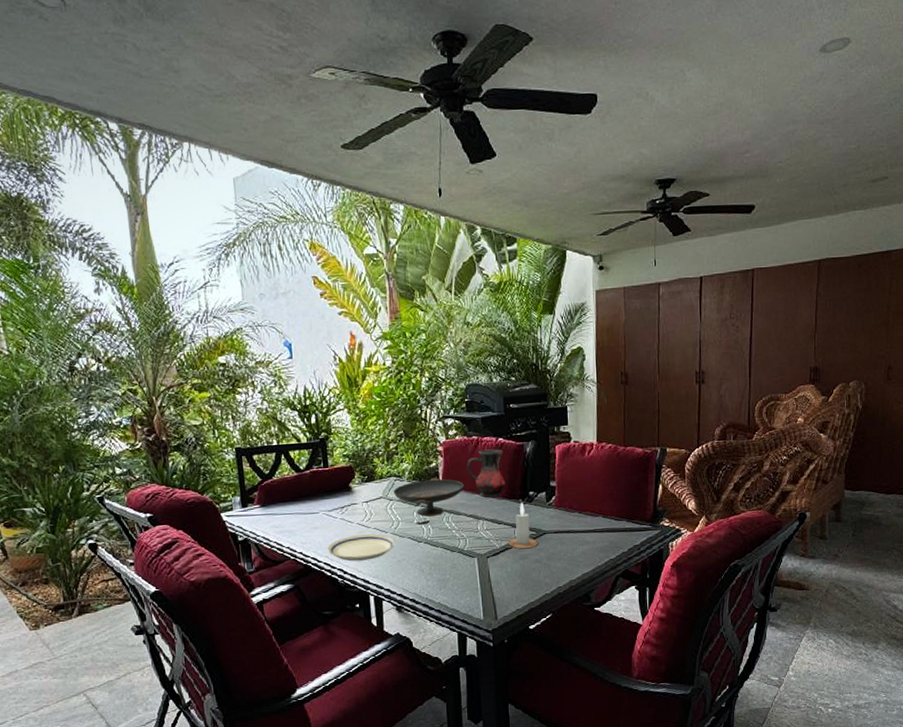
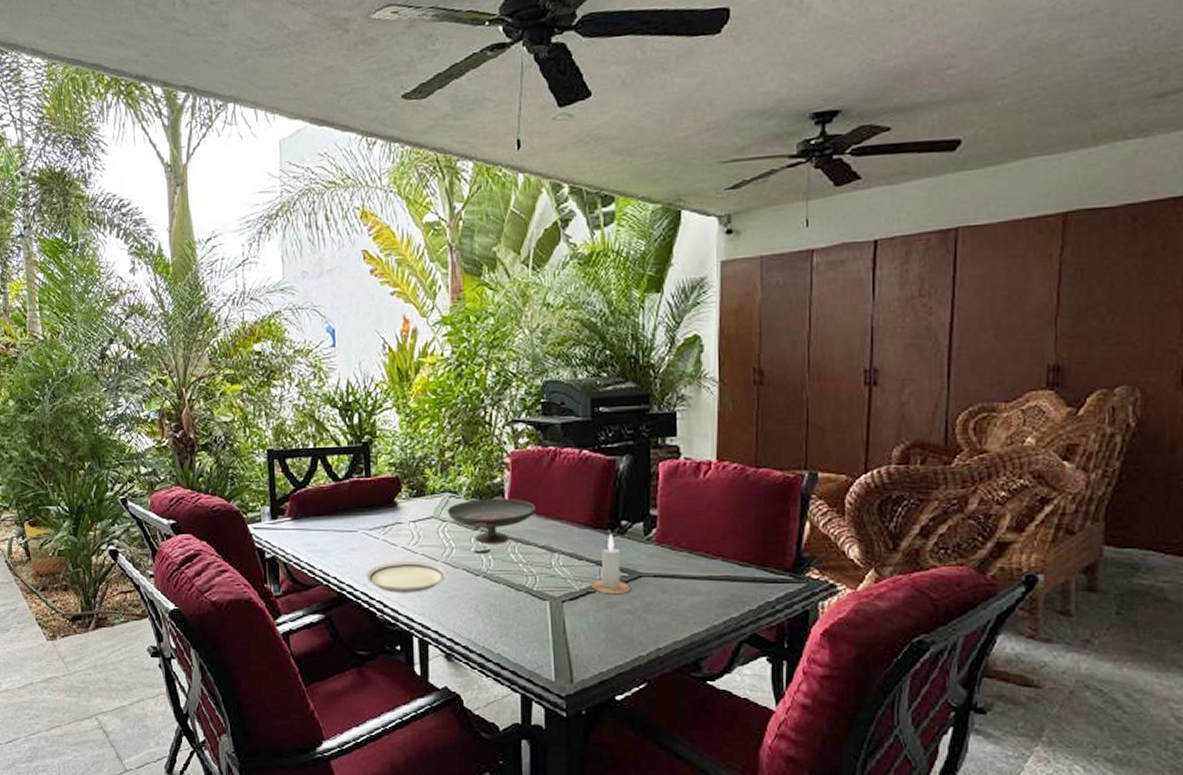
pitcher: present [467,449,506,498] -> none [540,464,591,525]

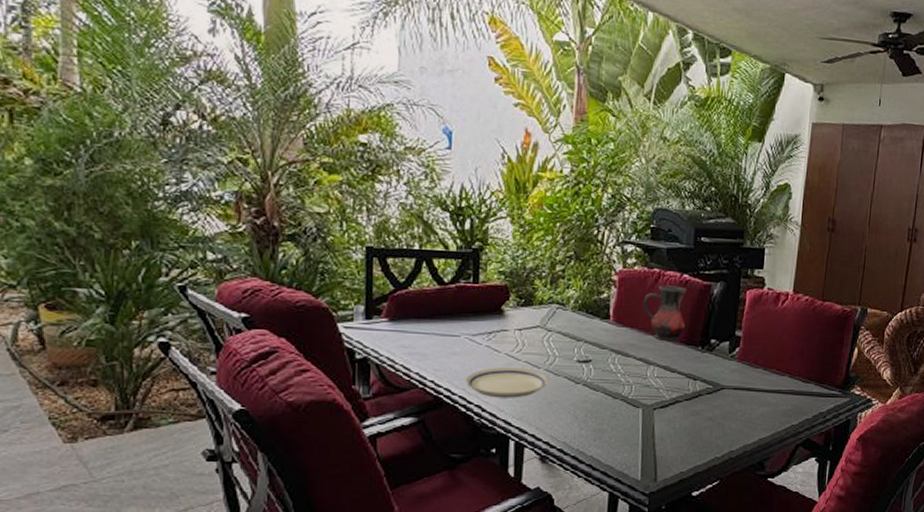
decorative bowl: present [447,496,536,544] -> none [554,311,638,355]
pitcher: none [540,464,591,525] -> present [643,285,687,341]
candle: present [590,534,632,595] -> none [679,350,715,404]

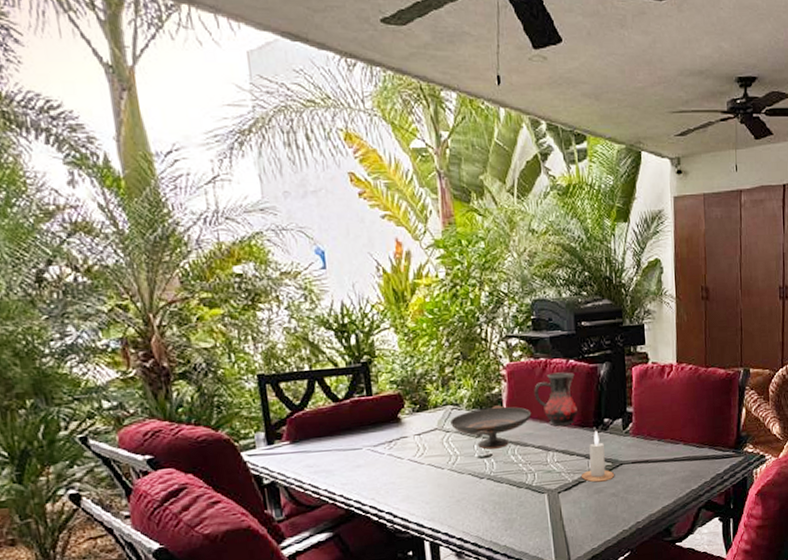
plate: present [466,367,548,398] -> none [373,471,453,503]
decorative bowl: none [554,311,638,355] -> present [450,405,532,450]
candle: none [679,350,715,404] -> present [580,430,615,483]

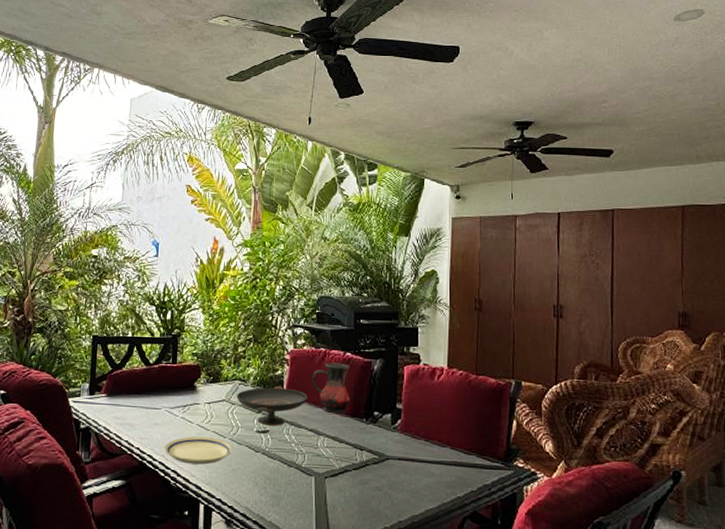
plate: none [373,471,453,503] -> present [165,437,232,465]
candle: present [580,430,615,483] -> none [347,422,381,474]

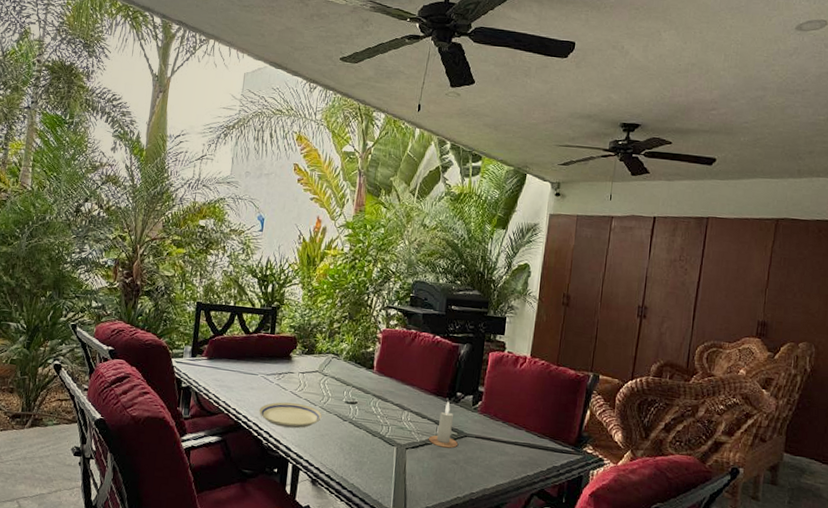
decorative bowl: present [237,386,308,426] -> none [329,362,396,399]
pitcher: present [312,363,351,413] -> none [401,344,438,392]
candle: none [347,422,381,474] -> present [428,401,459,449]

